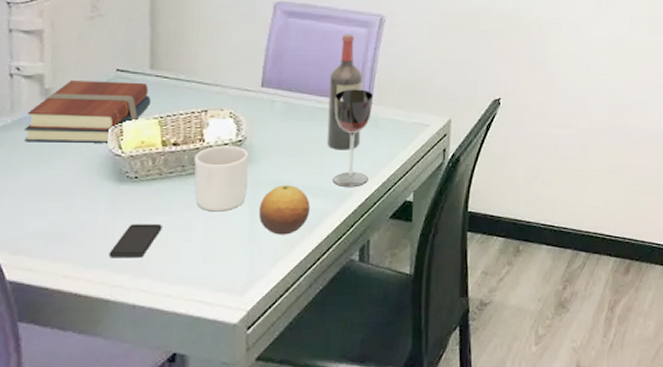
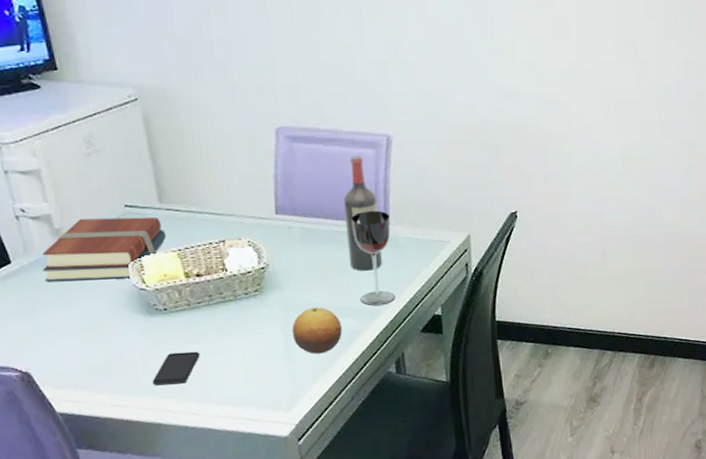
mug: present [193,145,250,212] -> none [219,273,278,337]

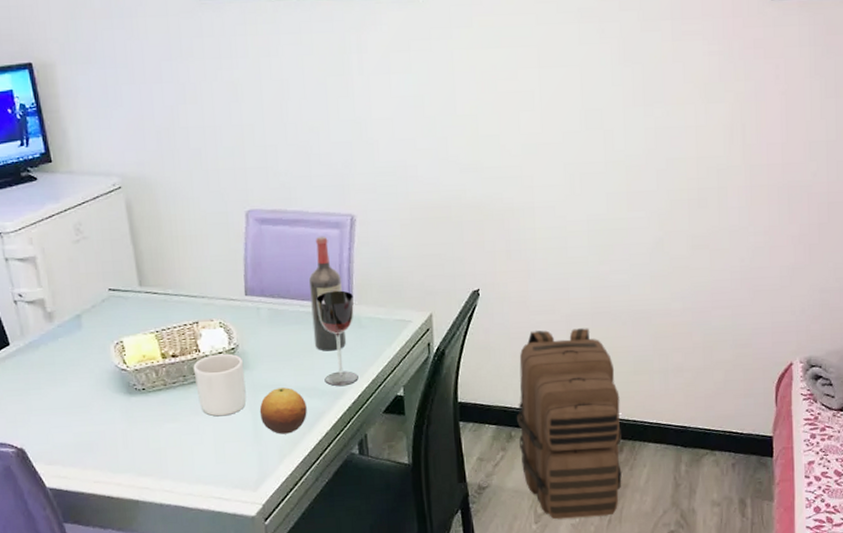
books: present [42,216,167,282] -> none [36,299,146,363]
mobile phone: present [152,351,200,386] -> none [131,430,175,464]
mug: none [219,273,278,337] -> present [193,353,247,417]
backpack: none [553,250,653,432] -> present [516,328,622,520]

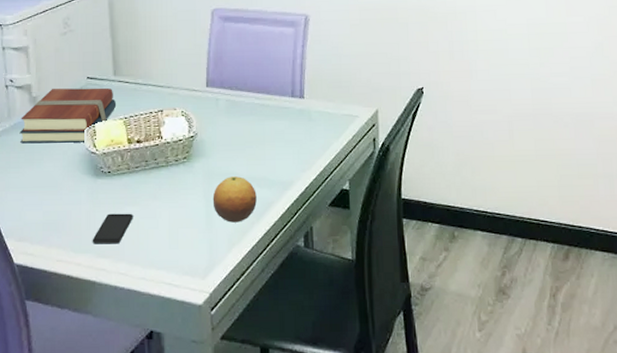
books: none [36,299,146,363] -> present [19,87,117,144]
mobile phone: none [131,430,175,464] -> present [92,213,133,244]
mug: present [193,353,247,417] -> none [155,141,201,202]
wine bottle: present [308,236,347,351] -> none [264,33,297,143]
wineglass: present [316,290,359,387] -> none [270,85,307,178]
backpack: present [516,328,622,520] -> none [459,129,569,329]

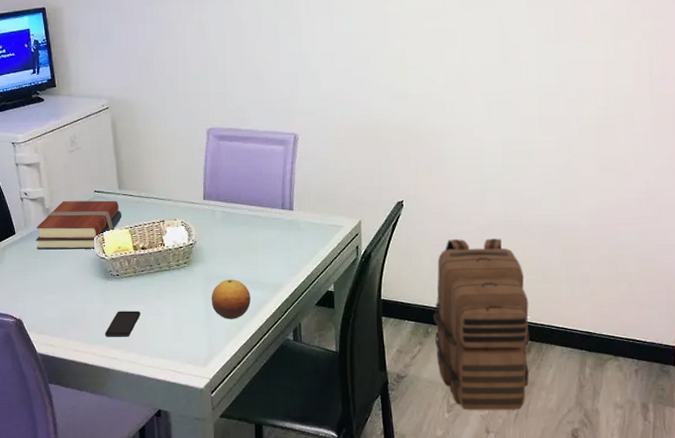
backpack: none [459,129,569,329] -> present [433,238,530,410]

